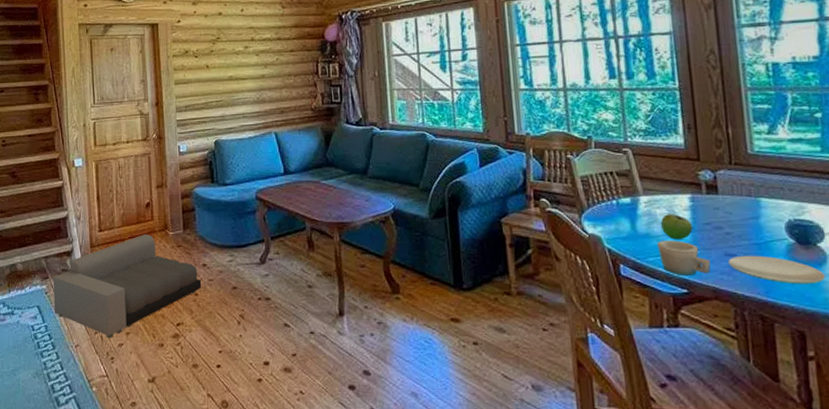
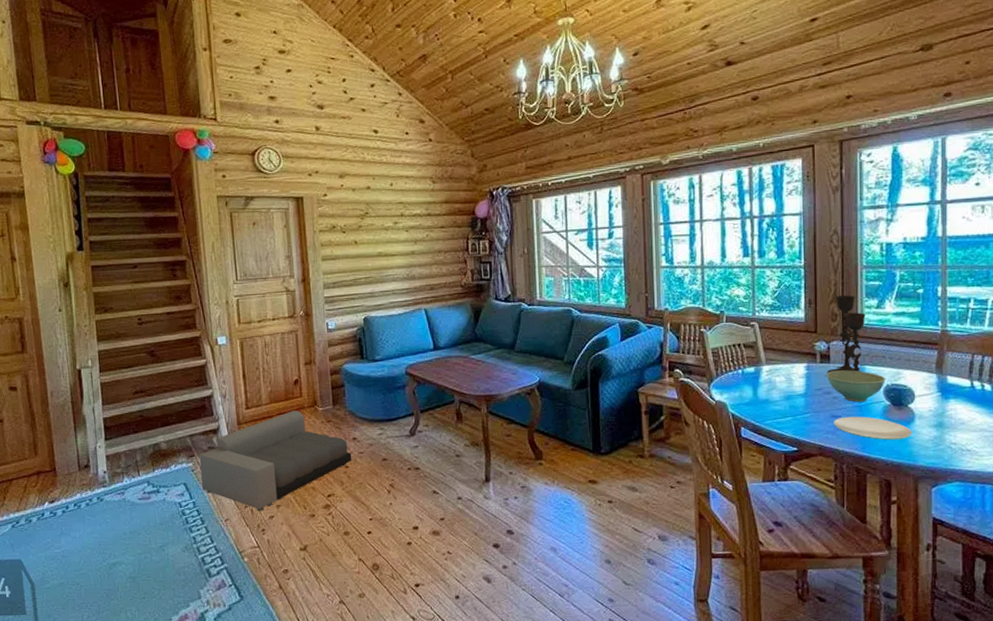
cup: present [657,240,711,276] -> none [775,405,818,436]
fruit: present [660,214,693,239] -> none [778,381,806,404]
bowl: none [715,202,787,239] -> present [826,370,885,402]
candlestick: none [716,119,758,206] -> present [827,295,866,373]

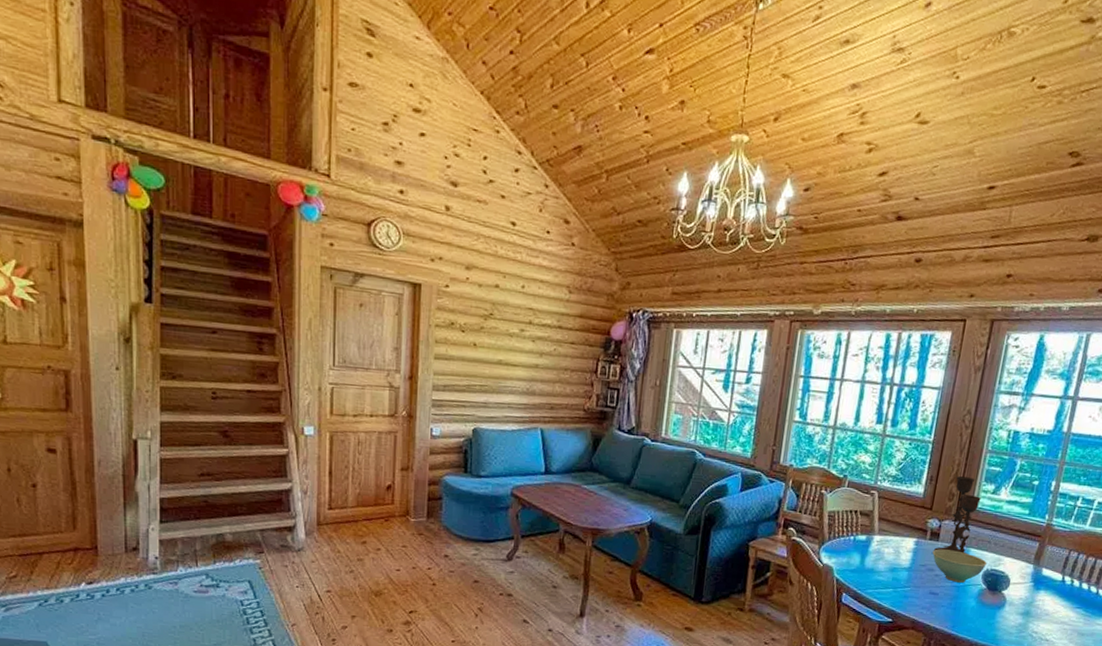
dog bed: present [199,410,352,511] -> none [268,518,441,620]
plate: present [834,416,913,441] -> none [930,594,1001,623]

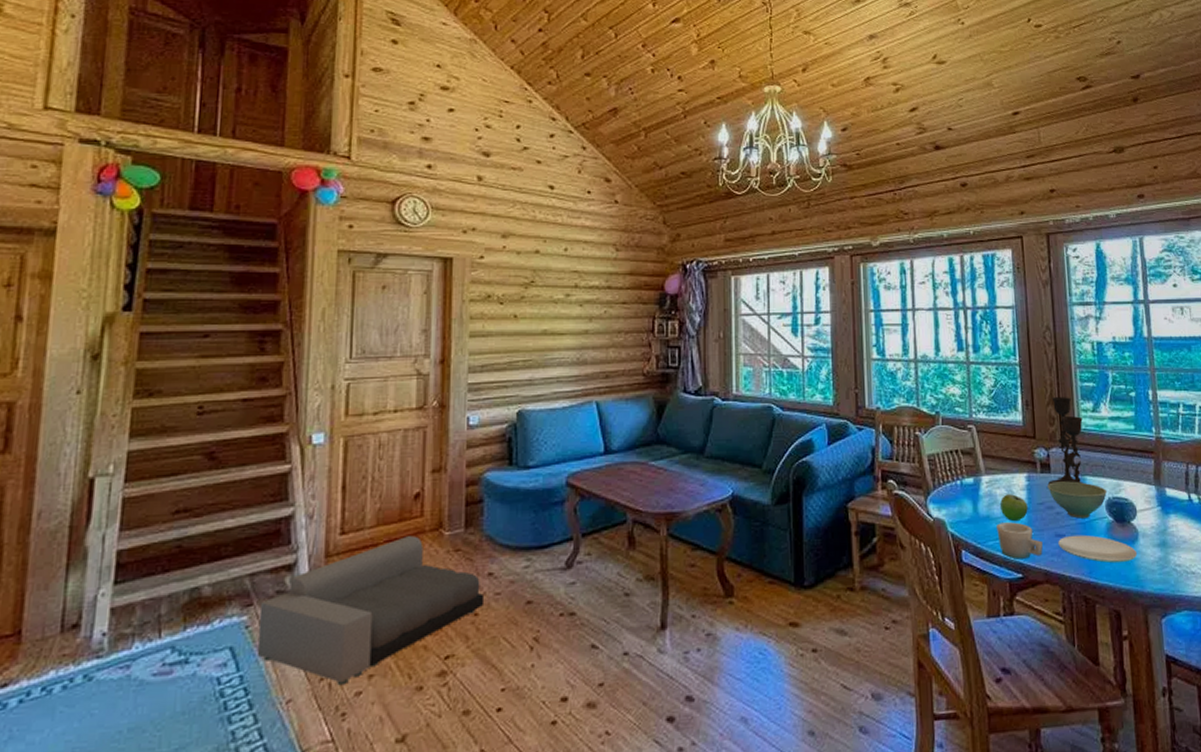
dog bed: none [268,518,441,620] -> present [257,536,485,686]
cup: none [877,576,916,608] -> present [997,522,1043,559]
fruit: none [885,553,911,576] -> present [999,494,1028,521]
plate: none [930,594,1001,623] -> present [1058,534,1138,563]

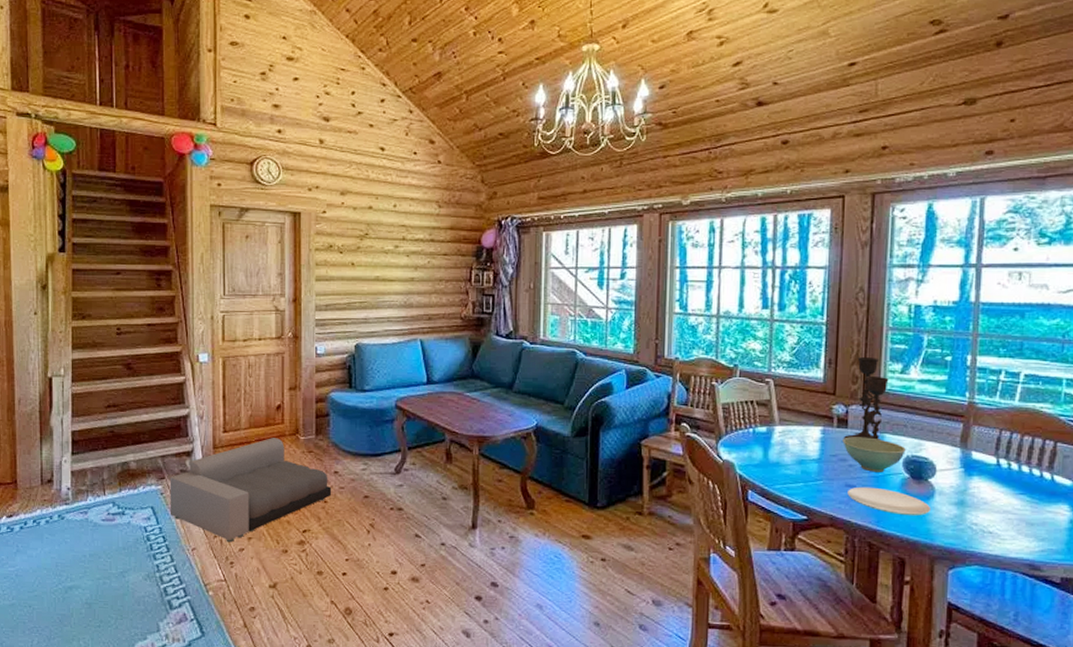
cup: present [997,522,1043,559] -> none [785,469,831,504]
fruit: present [999,494,1028,521] -> none [790,444,820,469]

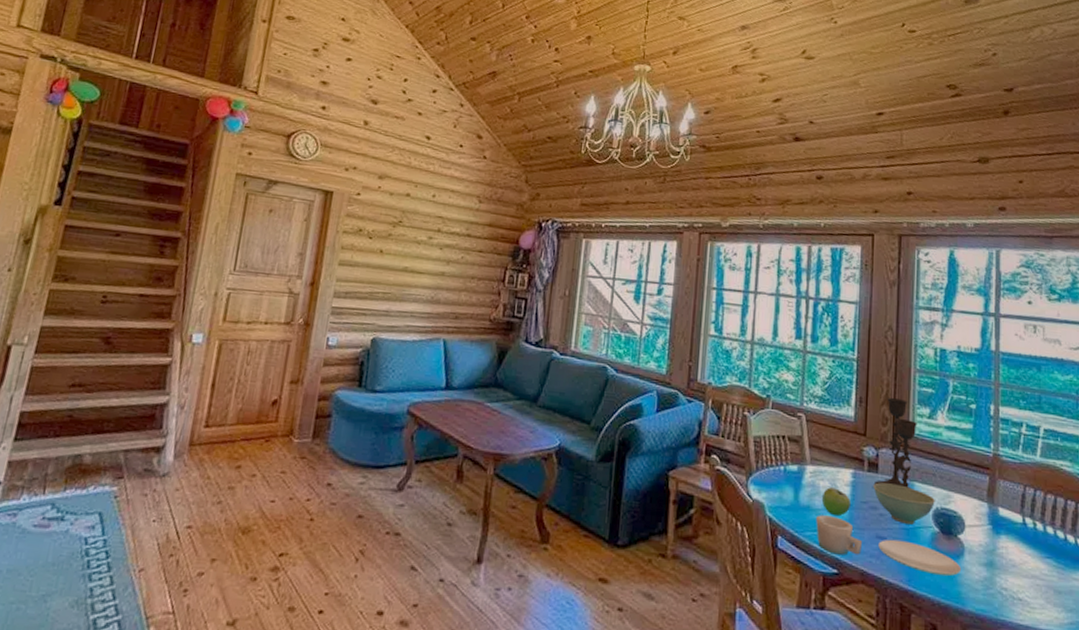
dog bed: present [169,438,332,543] -> none [121,437,322,564]
cup: none [785,469,831,504] -> present [816,515,862,556]
fruit: none [790,444,820,469] -> present [821,487,851,516]

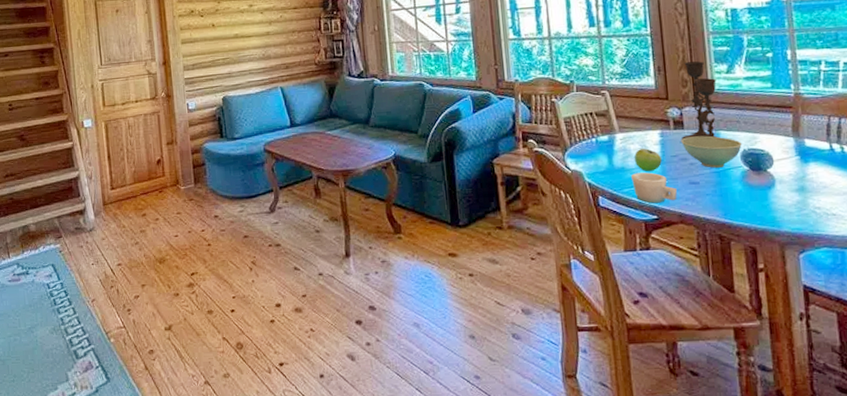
plate: present [878,539,962,577] -> none [692,182,774,207]

